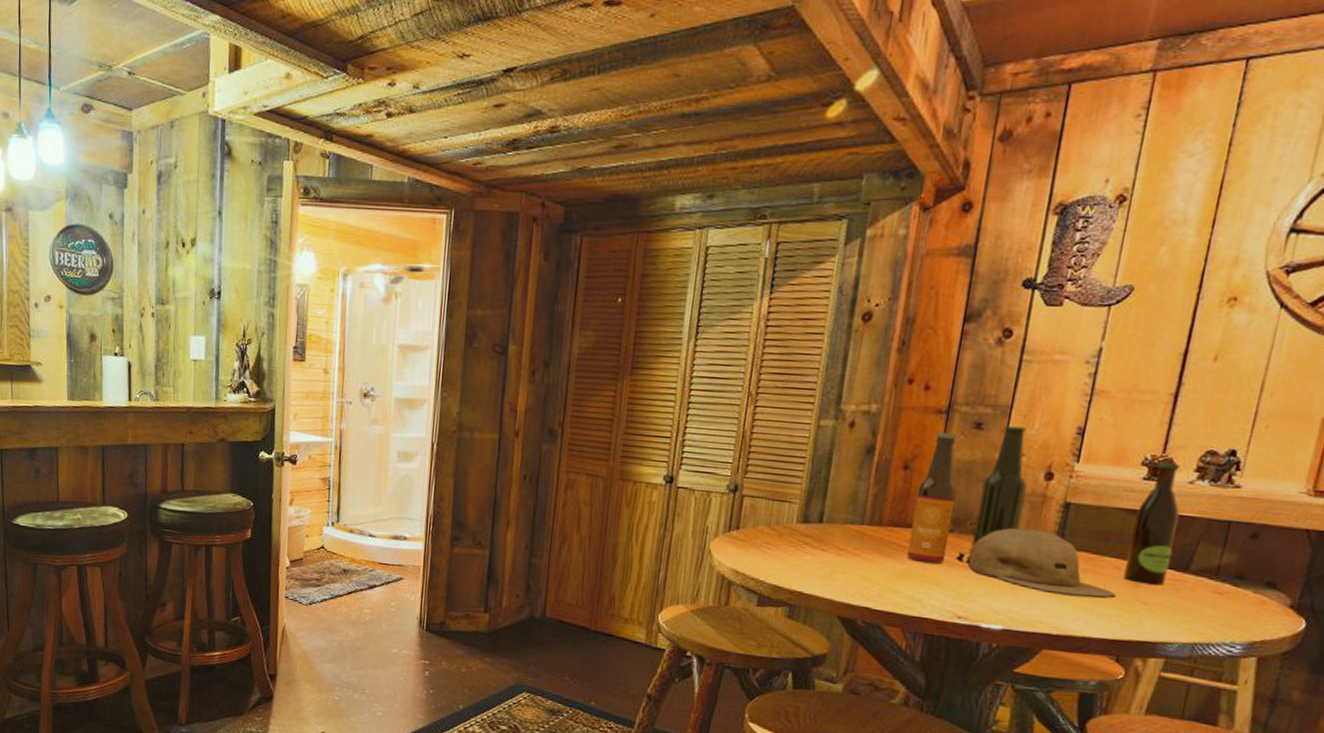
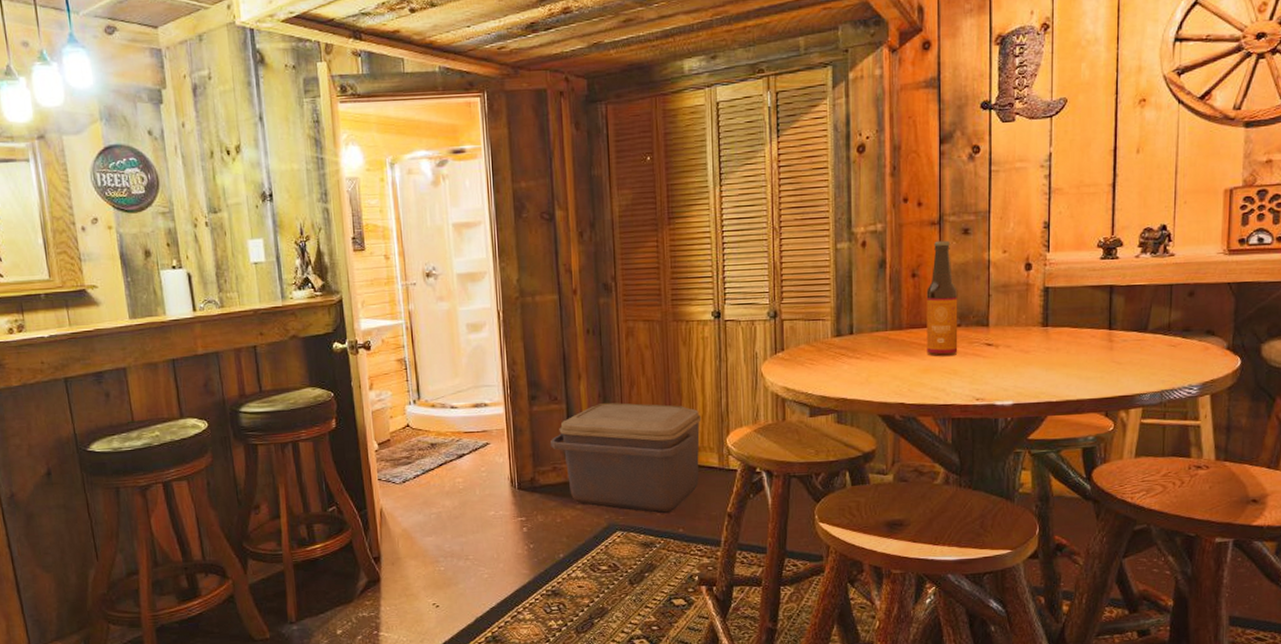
cooler: none [467,555,635,683] -> present [551,402,702,514]
baseball cap: present [955,527,1115,599] -> none [966,313,1095,367]
beer bottle: present [970,426,1027,548] -> none [976,228,1012,337]
bottle: present [1122,463,1180,586] -> none [1098,243,1134,347]

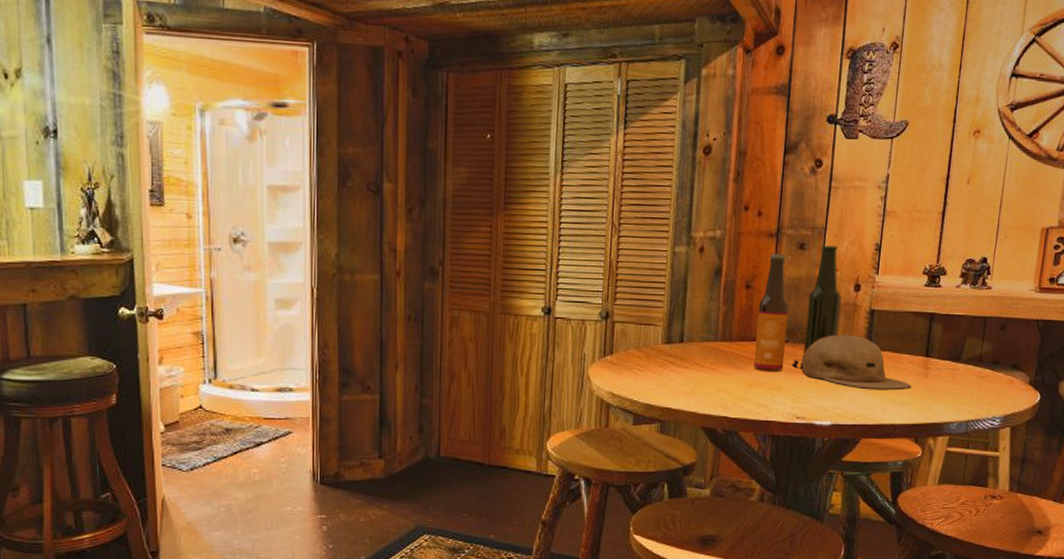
cooler: present [551,402,702,514] -> none [360,395,523,518]
baseball cap: none [966,313,1095,367] -> present [791,333,911,391]
beer bottle: none [976,228,1012,337] -> present [802,245,842,355]

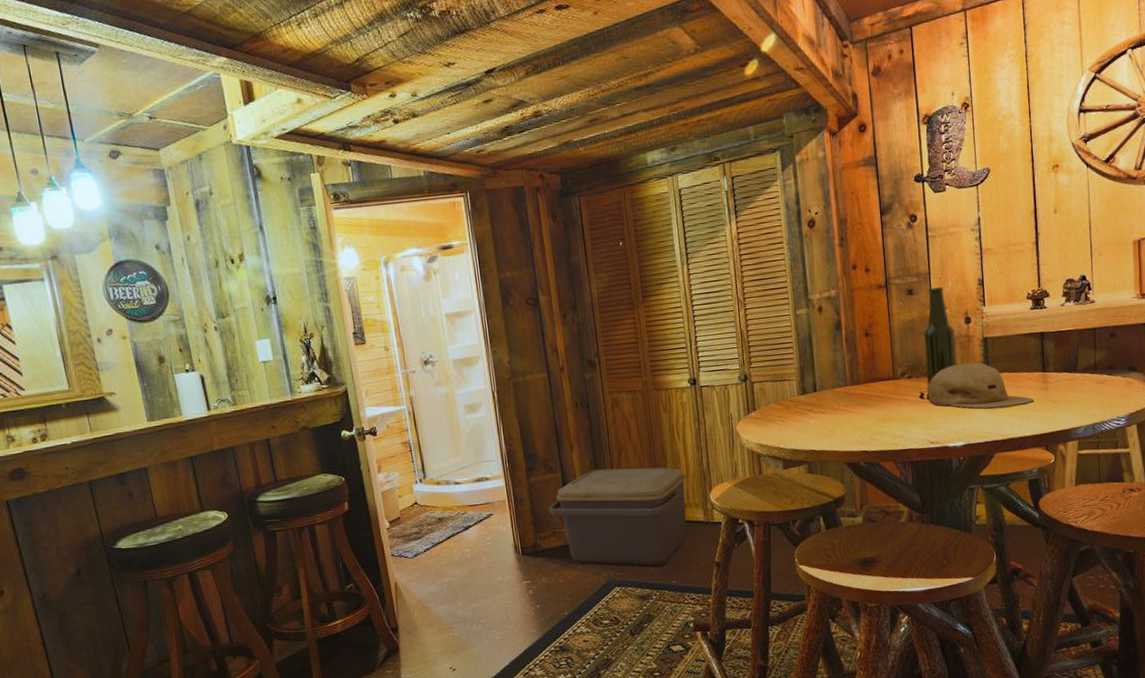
cooler: none [360,395,523,518] -> present [549,467,687,568]
beer bottle: present [753,253,789,373] -> none [879,301,912,407]

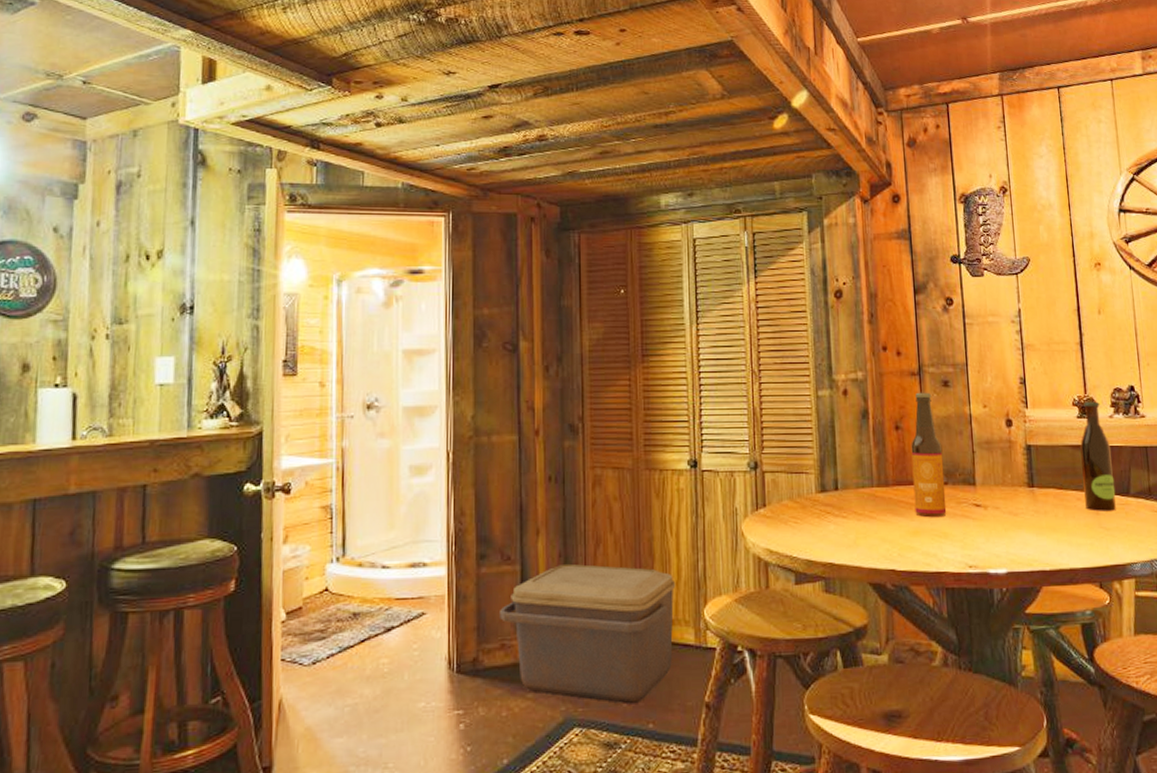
beer bottle: none [879,301,912,407] -> present [911,392,947,518]
baseball cap: present [918,362,1034,409] -> none [954,472,1084,532]
beer bottle: present [924,287,957,387] -> none [961,382,998,497]
bottle: none [1033,293,1064,388] -> present [1080,402,1116,511]

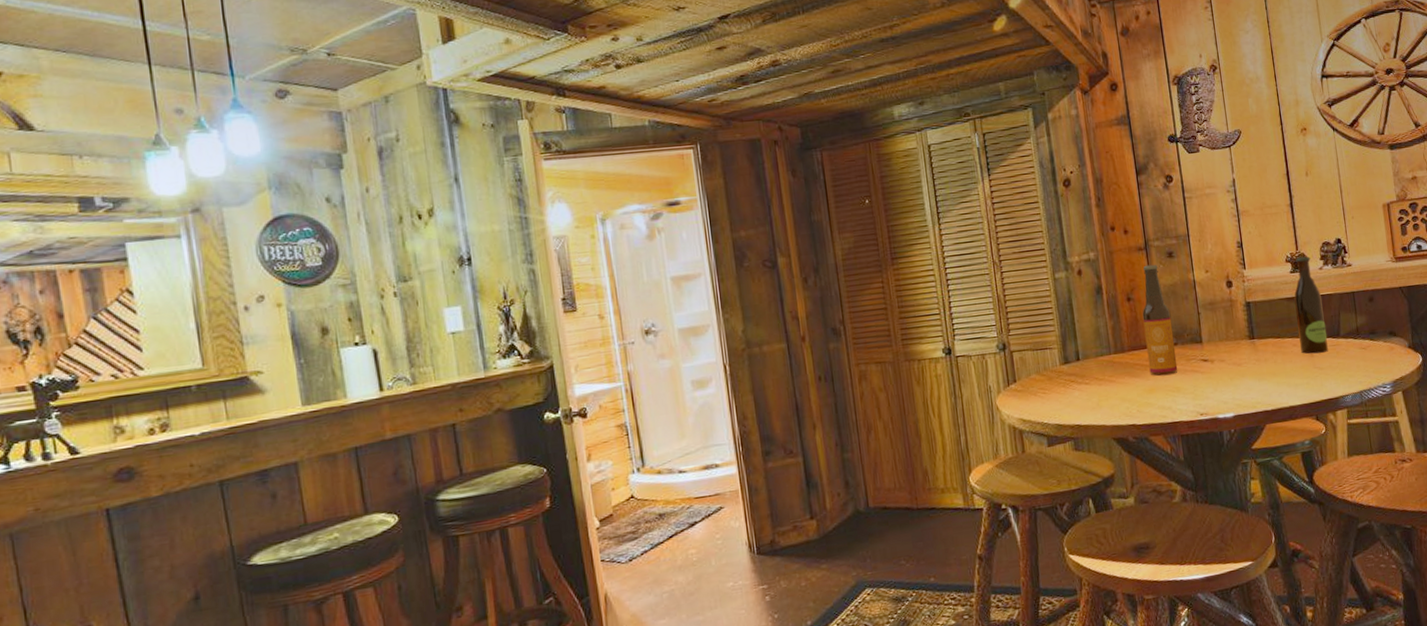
cooler: present [500,563,676,705] -> none [789,447,946,564]

